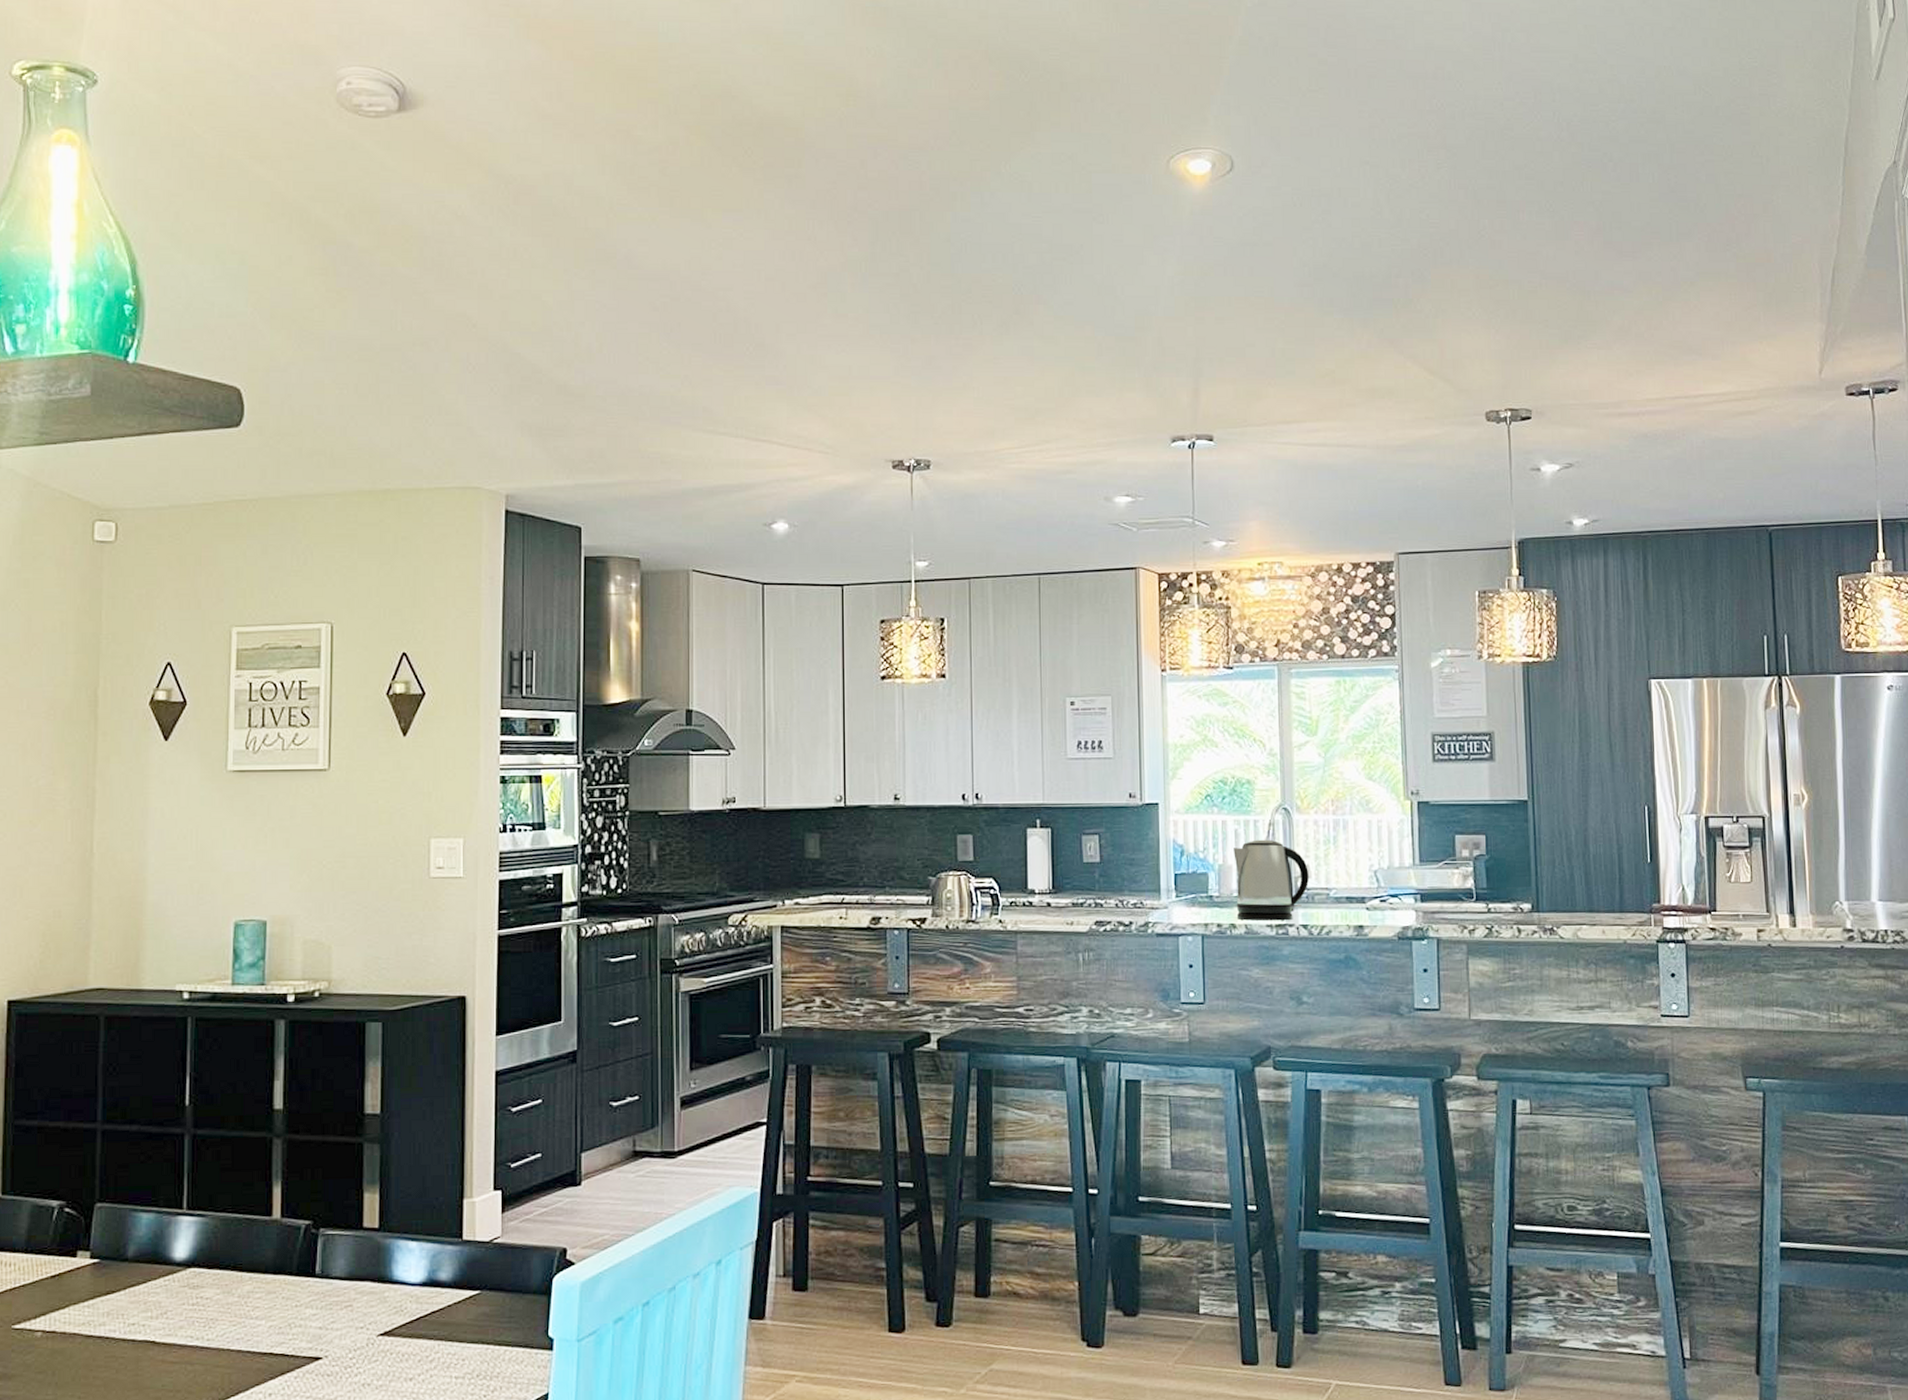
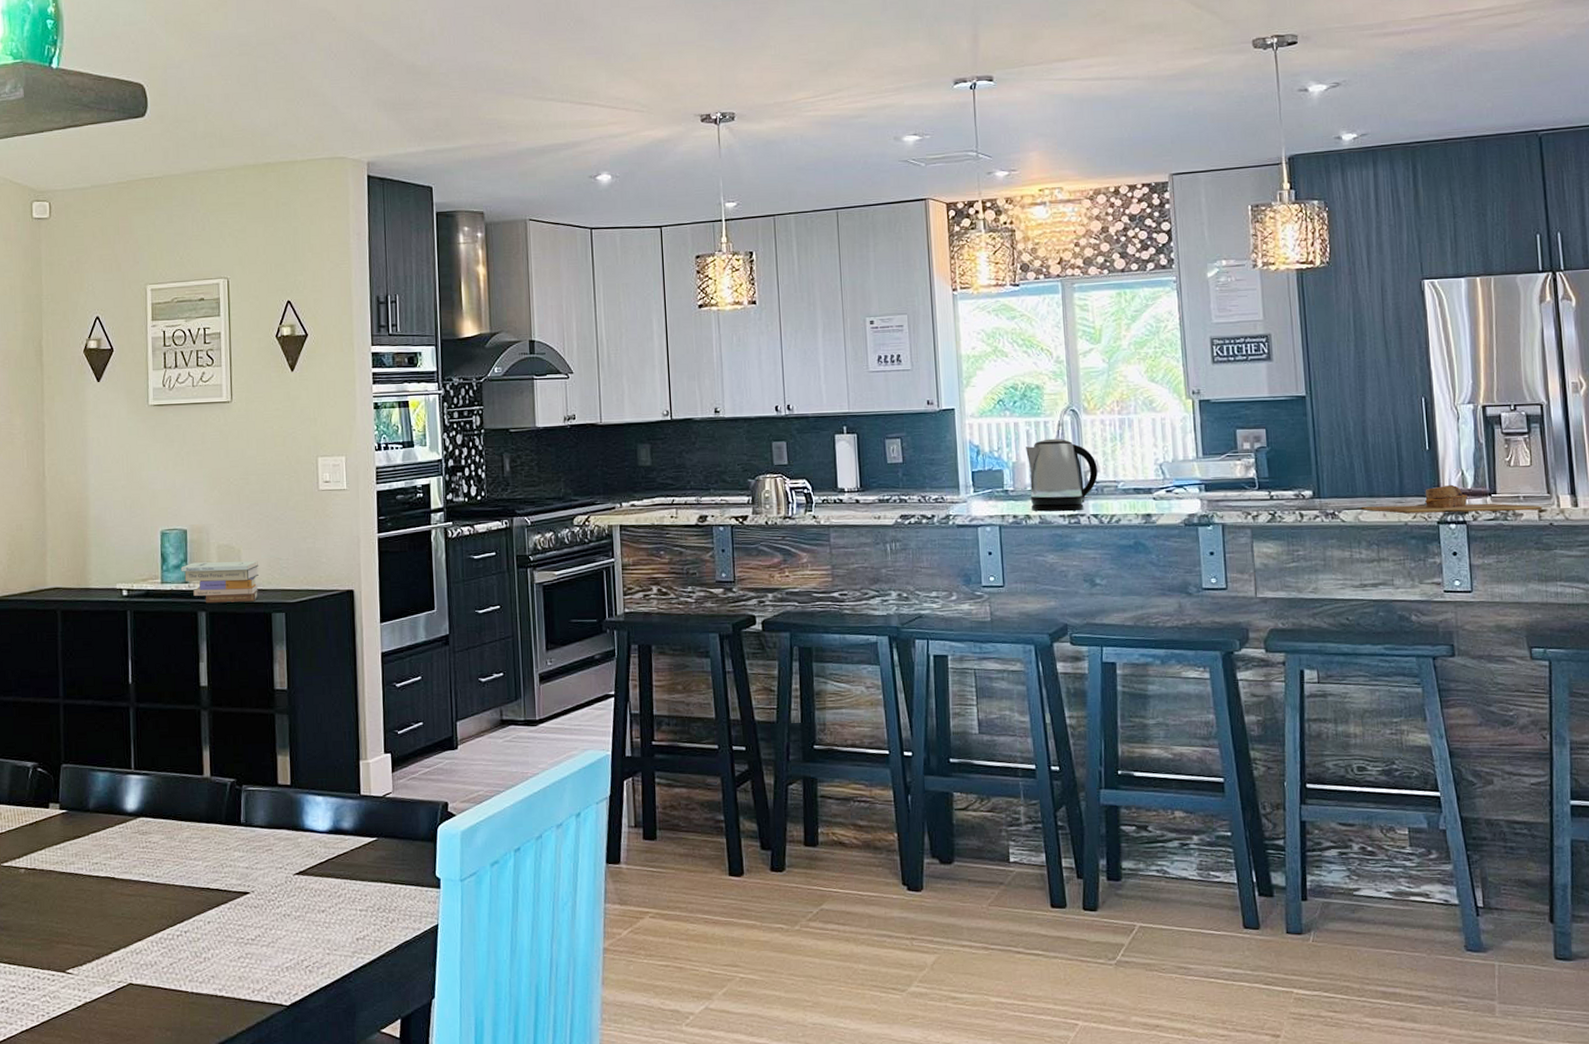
books: none [257,959,353,1010] -> present [181,561,259,603]
cutting board: none [1580,900,1761,931] -> present [1361,484,1542,514]

